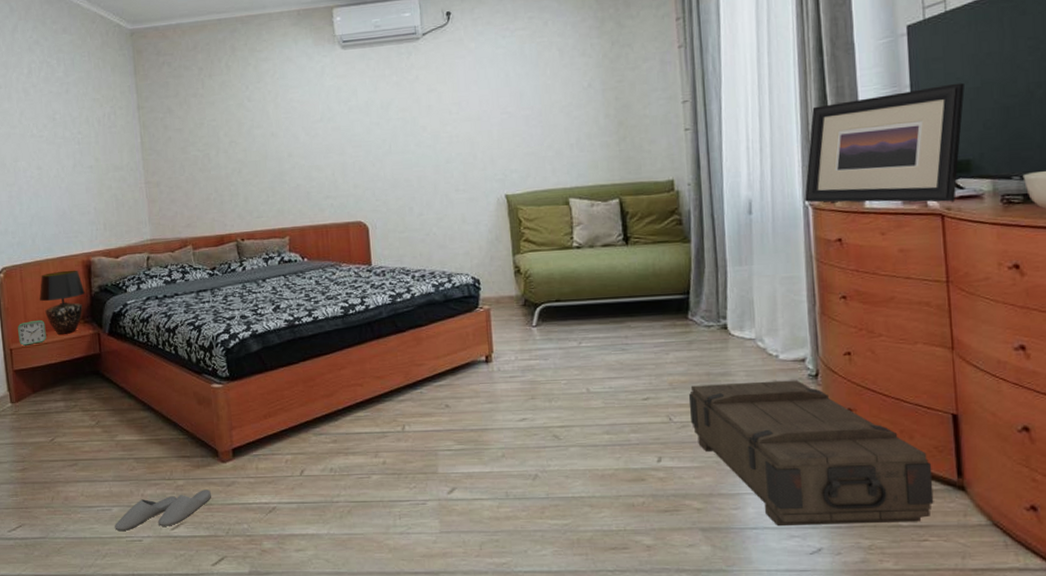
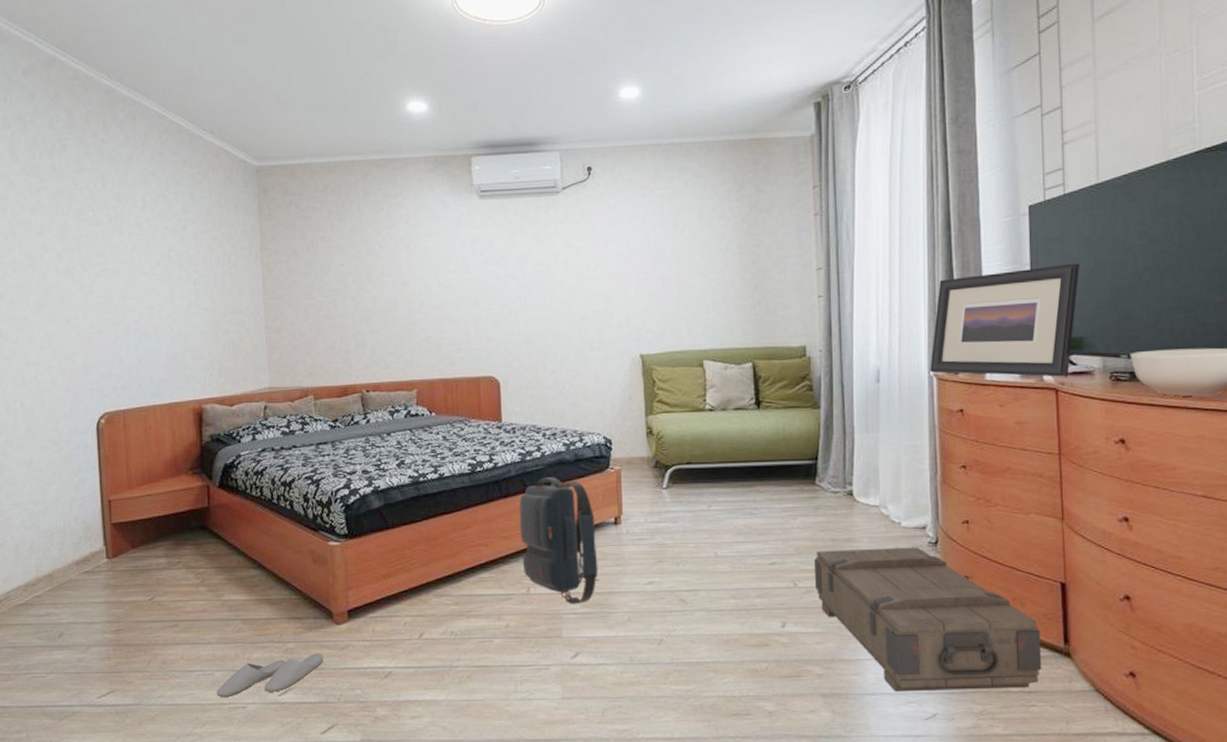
alarm clock: present [18,319,47,346] -> none [118,469,150,497]
table lamp: present [39,270,85,335] -> none [143,417,195,486]
backpack: none [391,318,473,442] -> present [519,477,600,605]

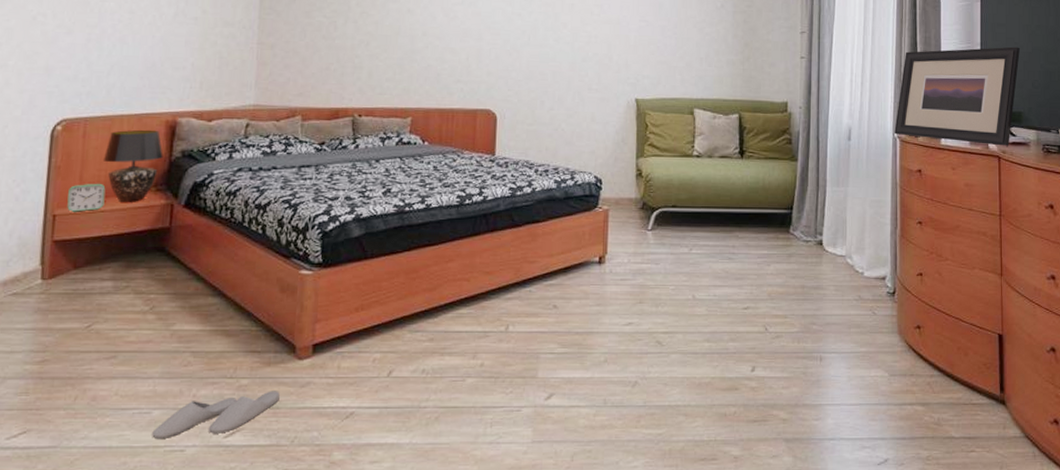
alarm clock: none [118,469,150,497] -> present [67,183,106,212]
table lamp: none [143,417,195,486] -> present [102,129,163,202]
backpack: present [519,477,600,605] -> none [503,213,580,345]
ammo crate: present [813,547,1042,691] -> none [784,296,981,436]

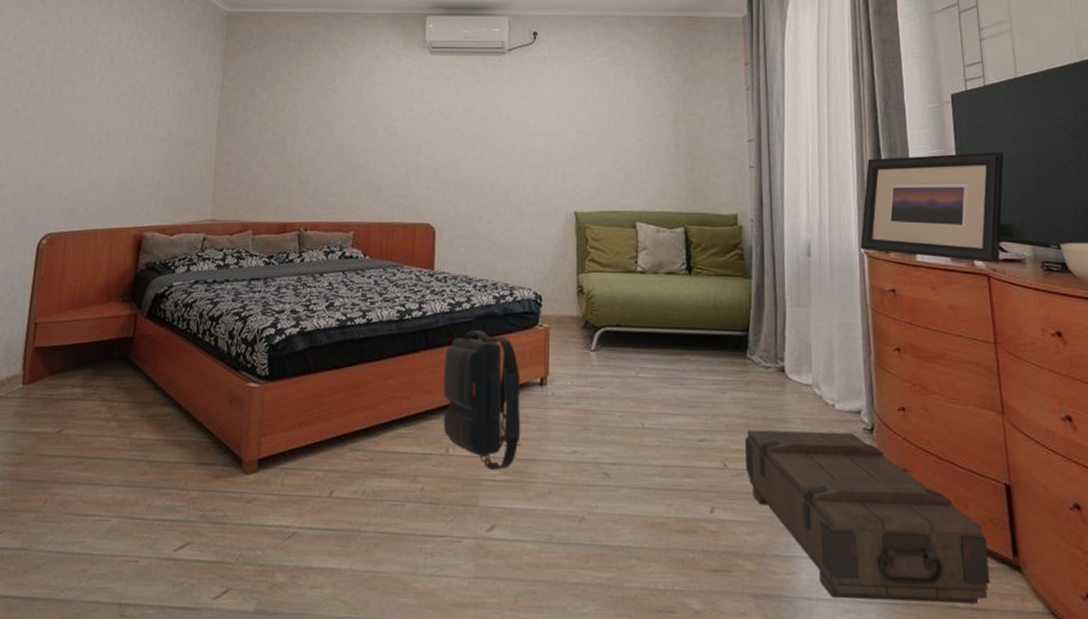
alarm clock: present [67,183,106,212] -> none [47,293,80,321]
table lamp: present [102,129,163,202] -> none [78,243,130,312]
slippers: present [152,391,280,439] -> none [110,505,227,548]
backpack: none [503,213,580,345] -> present [443,330,522,471]
ammo crate: none [784,296,981,436] -> present [744,429,991,604]

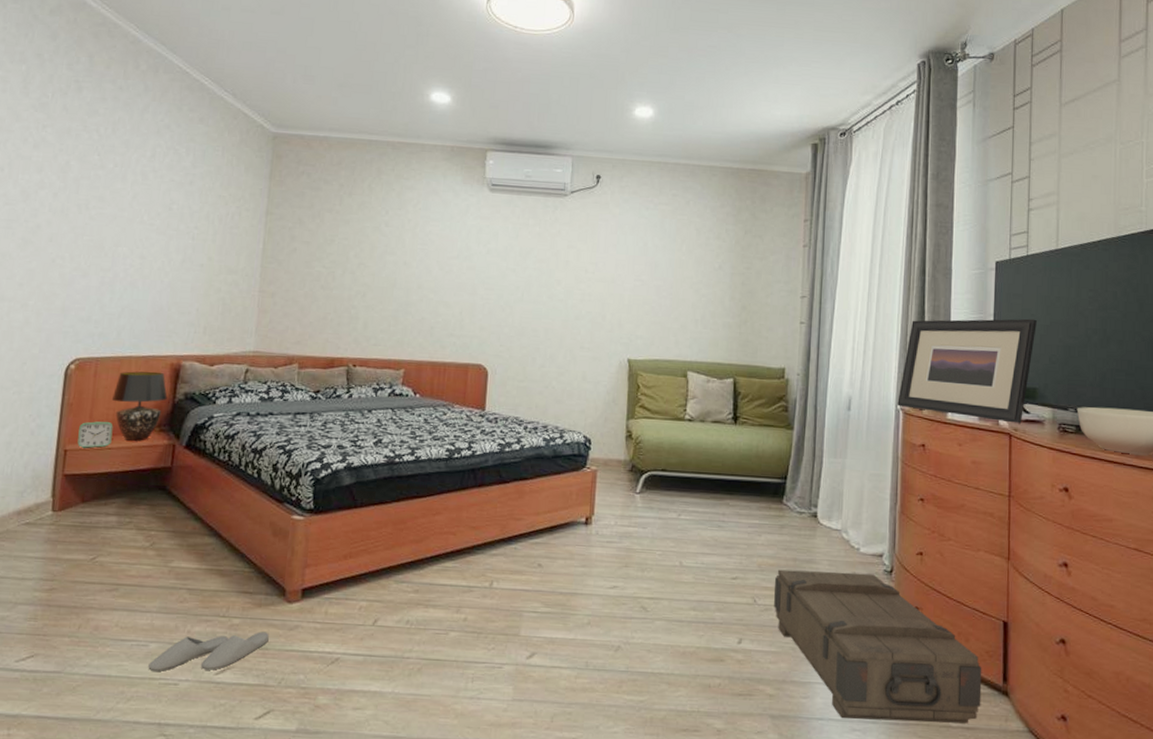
alarm clock: none [47,293,80,321] -> present [77,421,113,448]
table lamp: none [78,243,130,312] -> present [111,371,167,441]
slippers: none [110,505,227,548] -> present [148,631,269,671]
backpack: present [443,330,522,471] -> none [488,470,567,603]

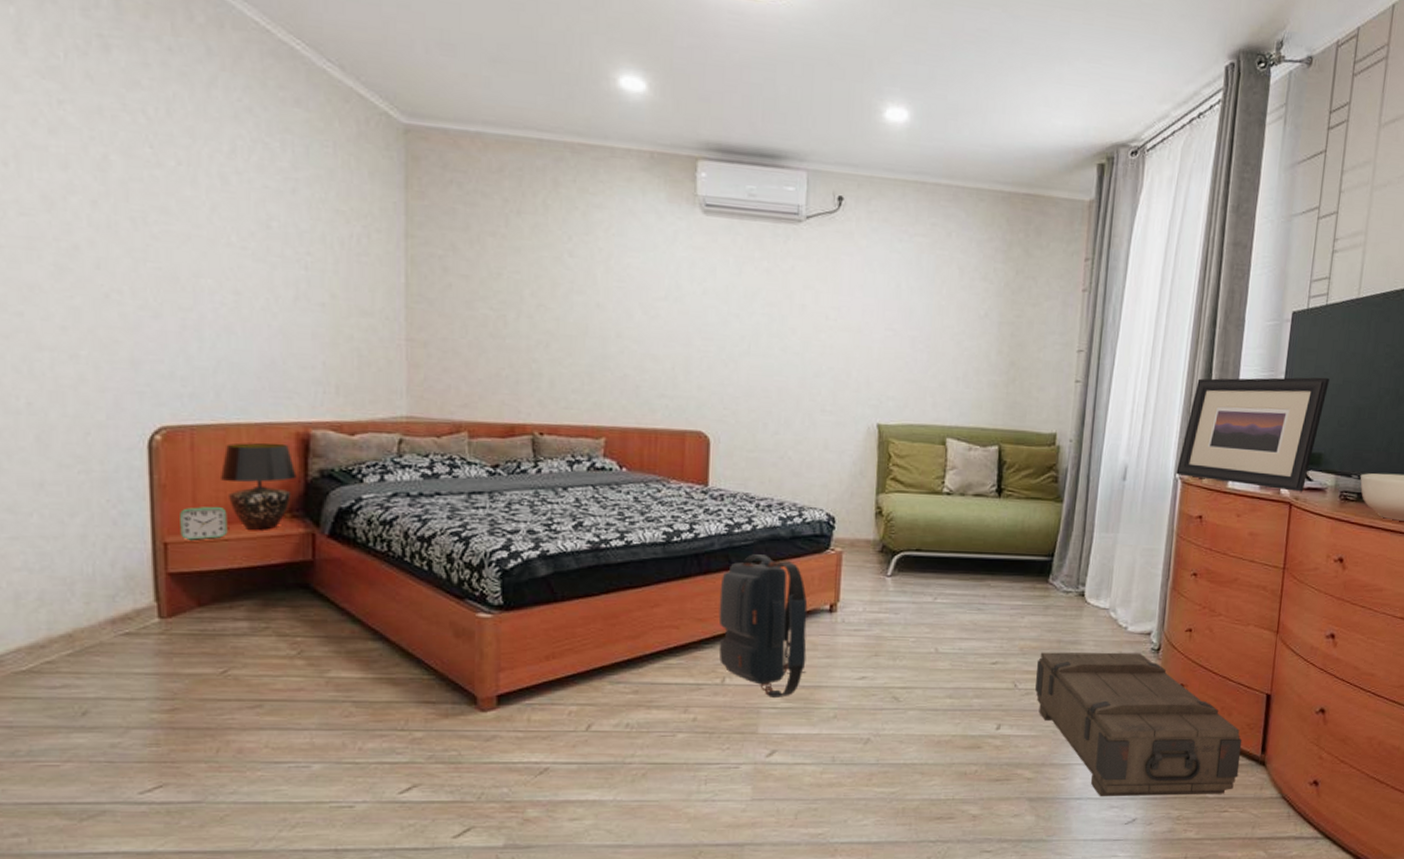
slippers: present [148,631,269,671] -> none [314,744,461,794]
backpack: none [488,470,567,603] -> present [718,554,808,699]

